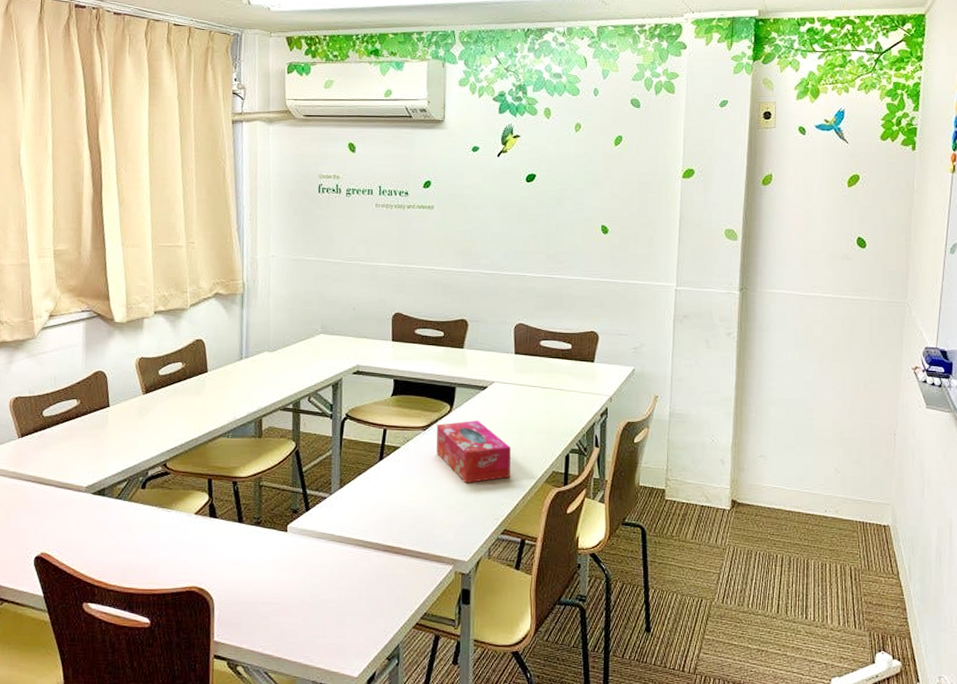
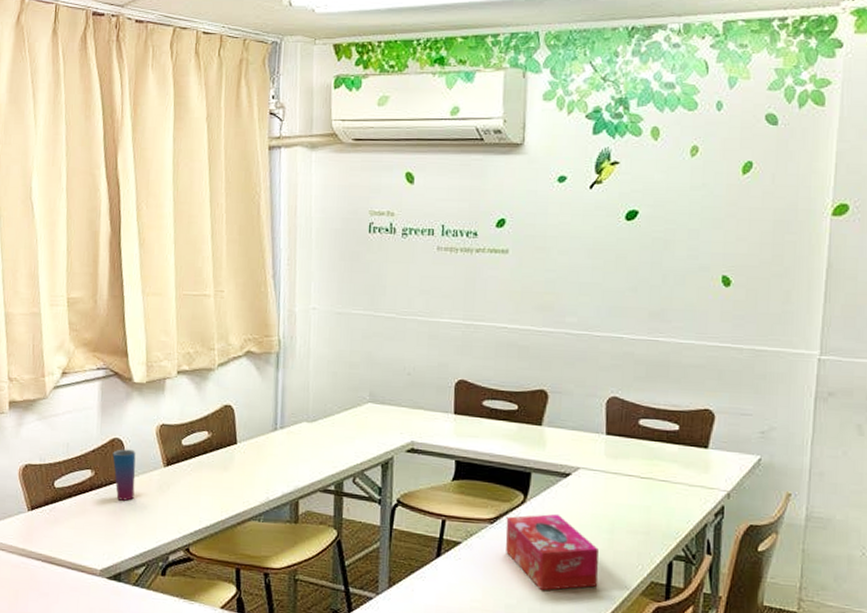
cup: none [96,380,118,425] -> present [112,449,136,501]

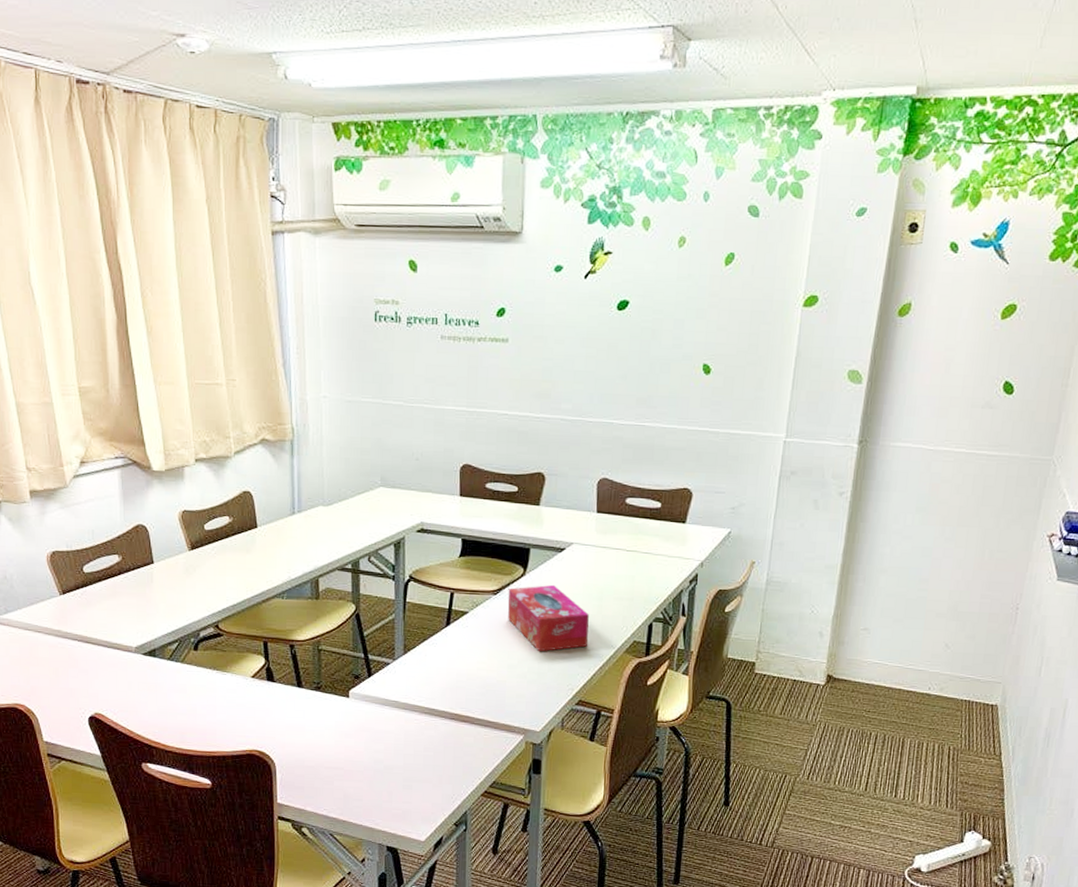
cup: present [112,449,136,501] -> none [138,534,162,583]

